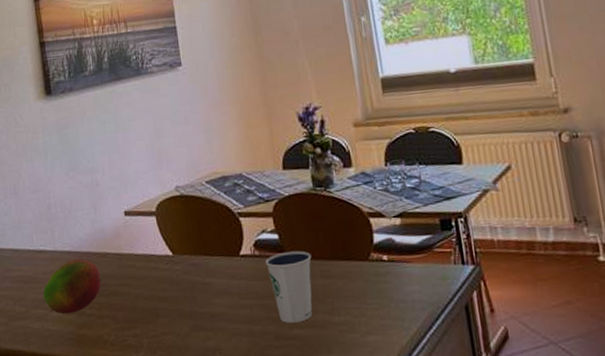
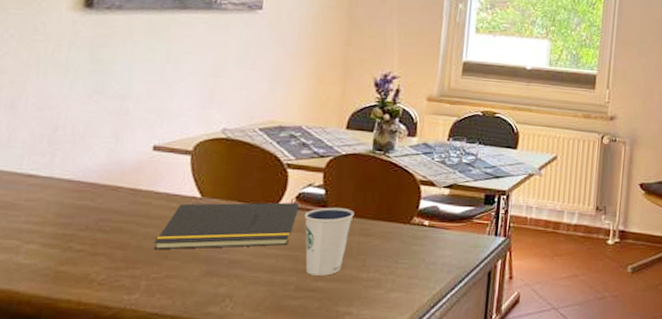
fruit: present [43,259,102,315] -> none [19,189,105,248]
notepad: none [145,251,259,309] -> present [154,202,300,250]

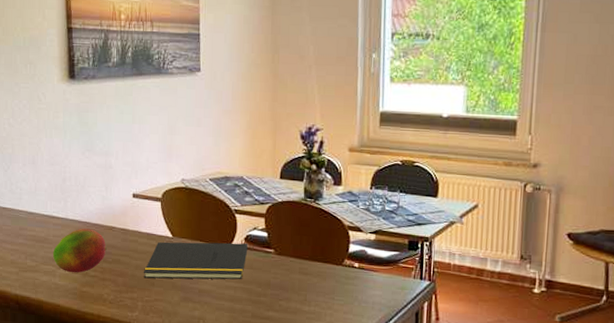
fruit: none [19,189,105,248] -> present [52,228,107,273]
dixie cup: present [303,207,355,276] -> none [252,248,294,307]

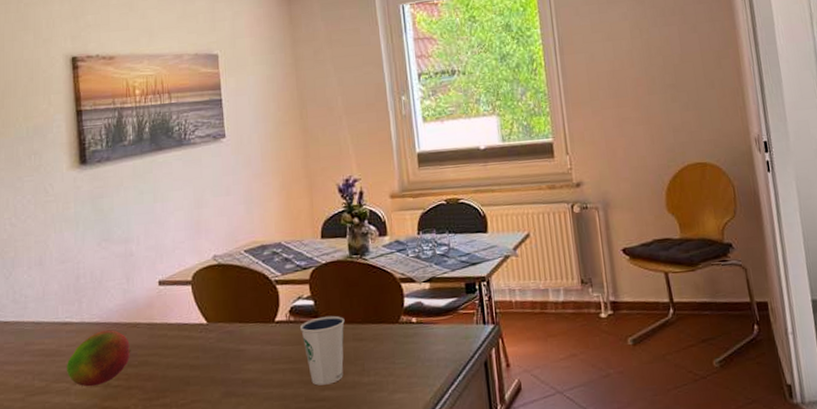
notepad: present [144,241,248,280] -> none [177,317,294,378]
dixie cup: none [252,248,294,307] -> present [299,315,345,386]

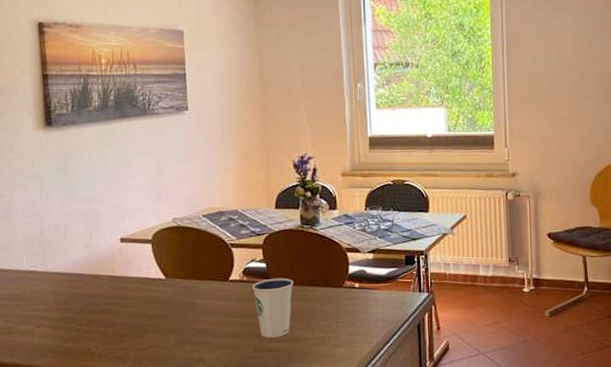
fruit: present [66,330,131,387] -> none [30,280,93,330]

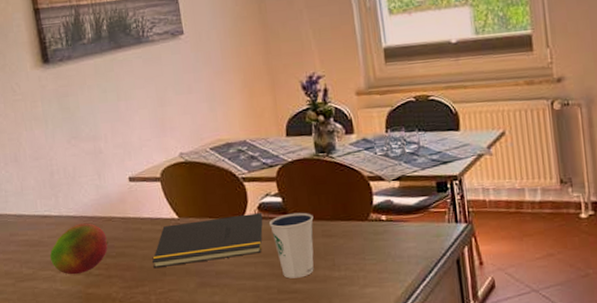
fruit: none [30,280,93,330] -> present [49,223,109,275]
notepad: none [136,277,247,326] -> present [152,213,263,269]

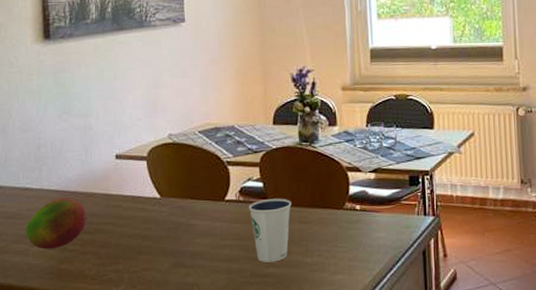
notepad: present [152,213,263,269] -> none [130,197,243,247]

